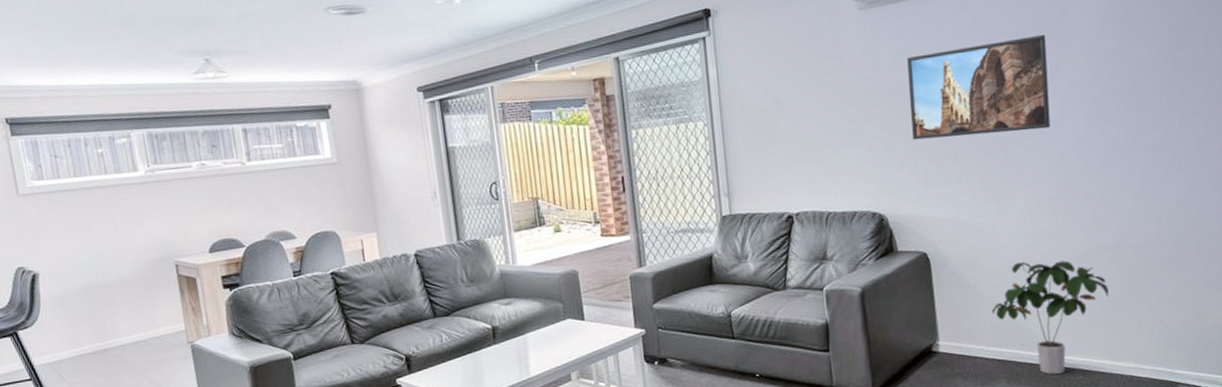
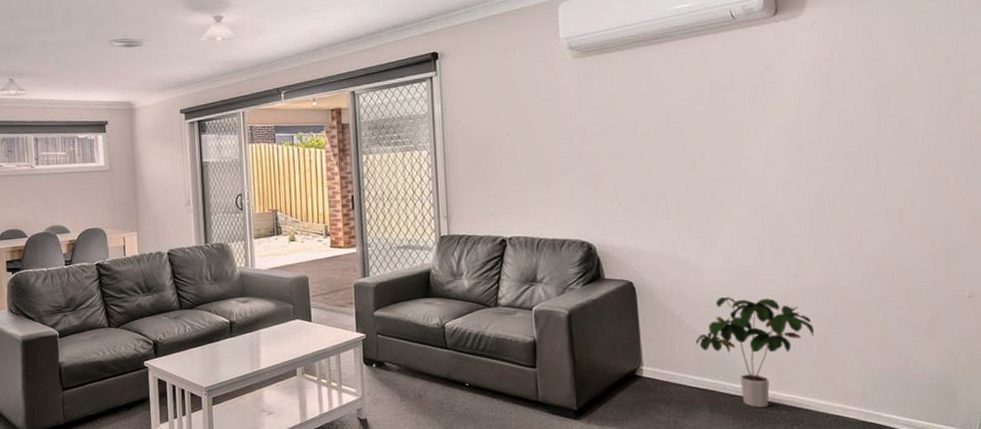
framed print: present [907,35,1051,140] -> none [618,87,756,177]

